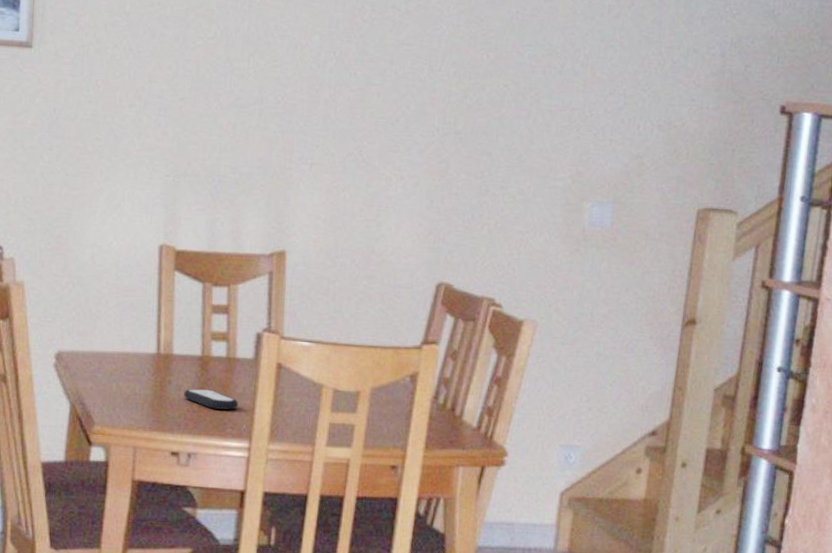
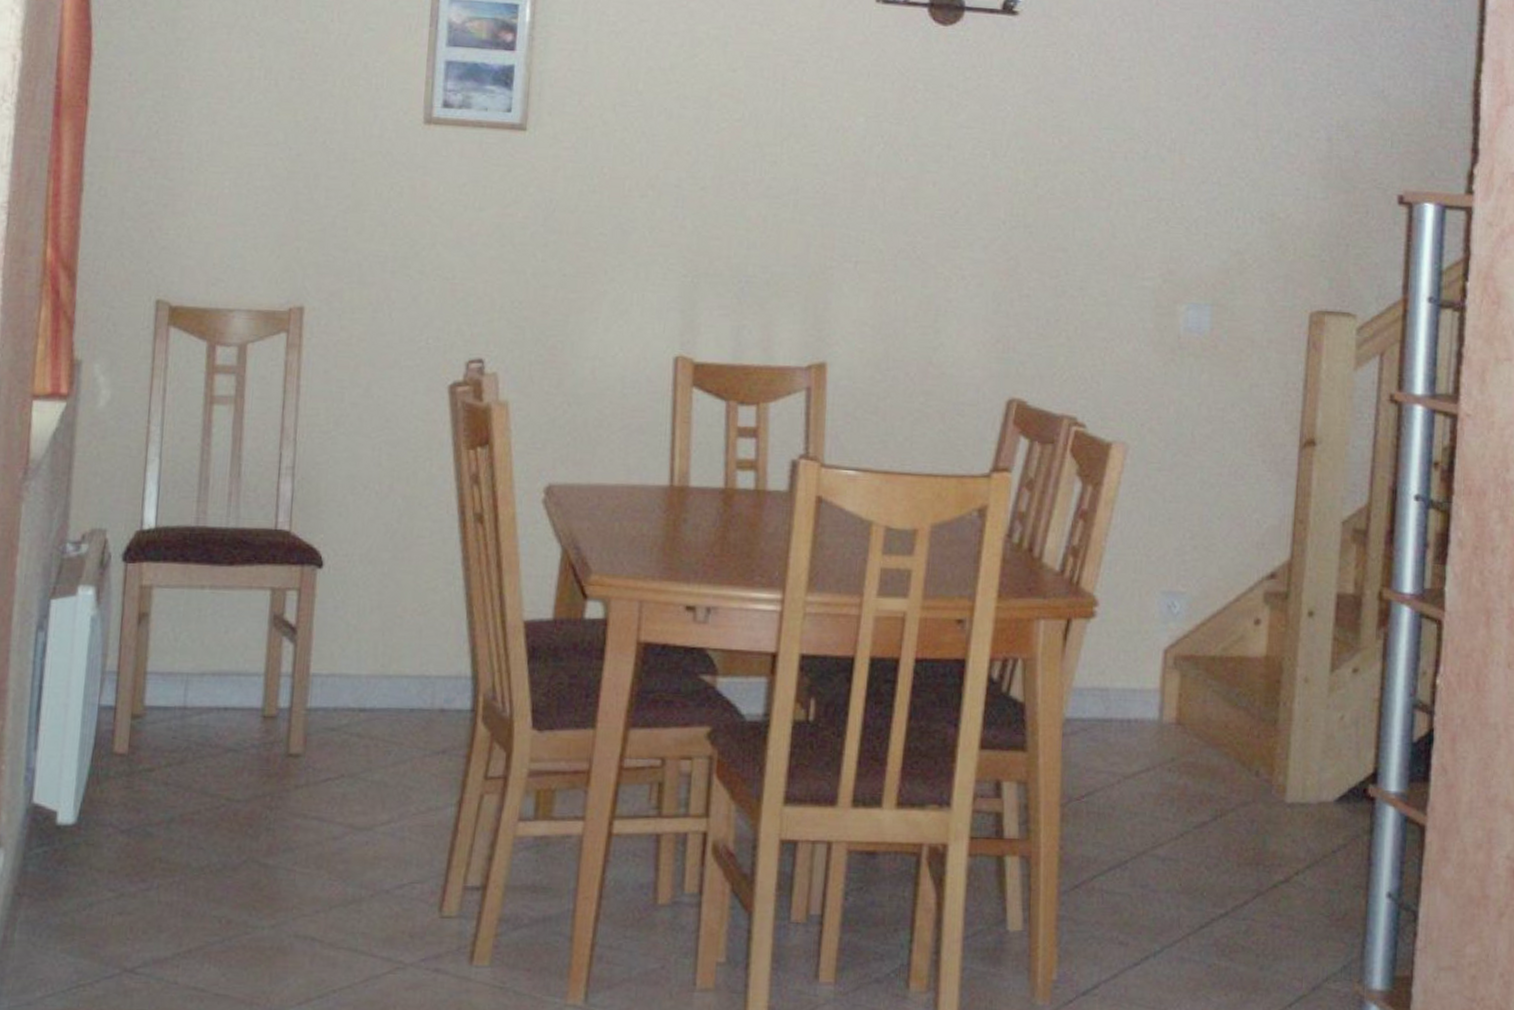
remote control: present [183,389,238,410] -> none [701,528,769,554]

